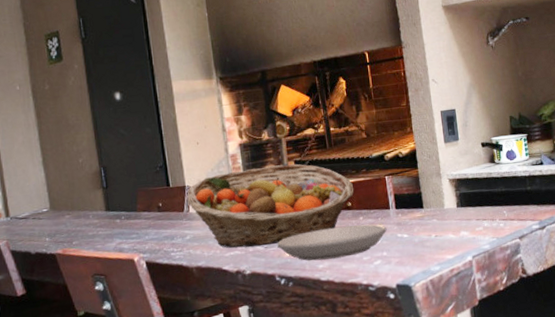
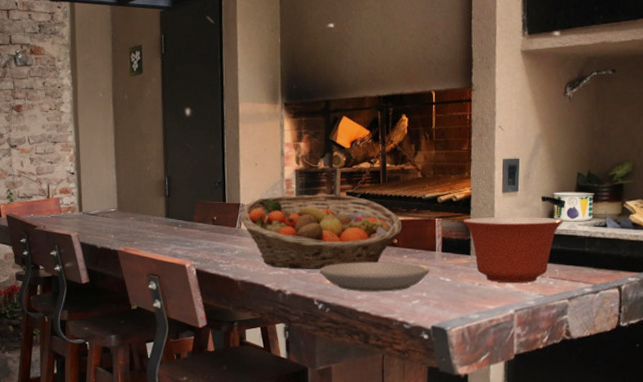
mixing bowl: none [411,162,504,232] -> present [462,216,564,284]

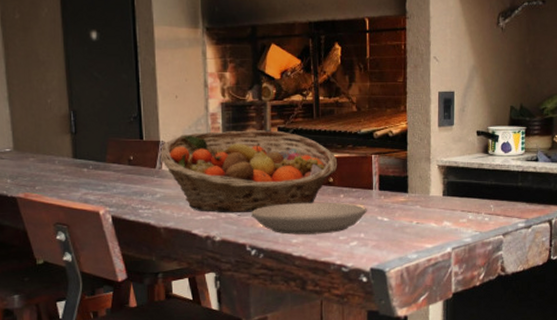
mixing bowl: present [462,216,564,284] -> none [399,152,498,221]

